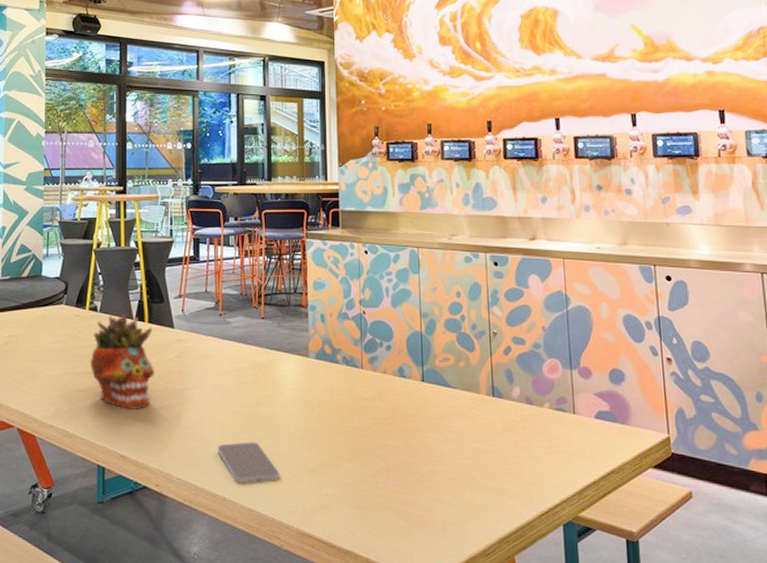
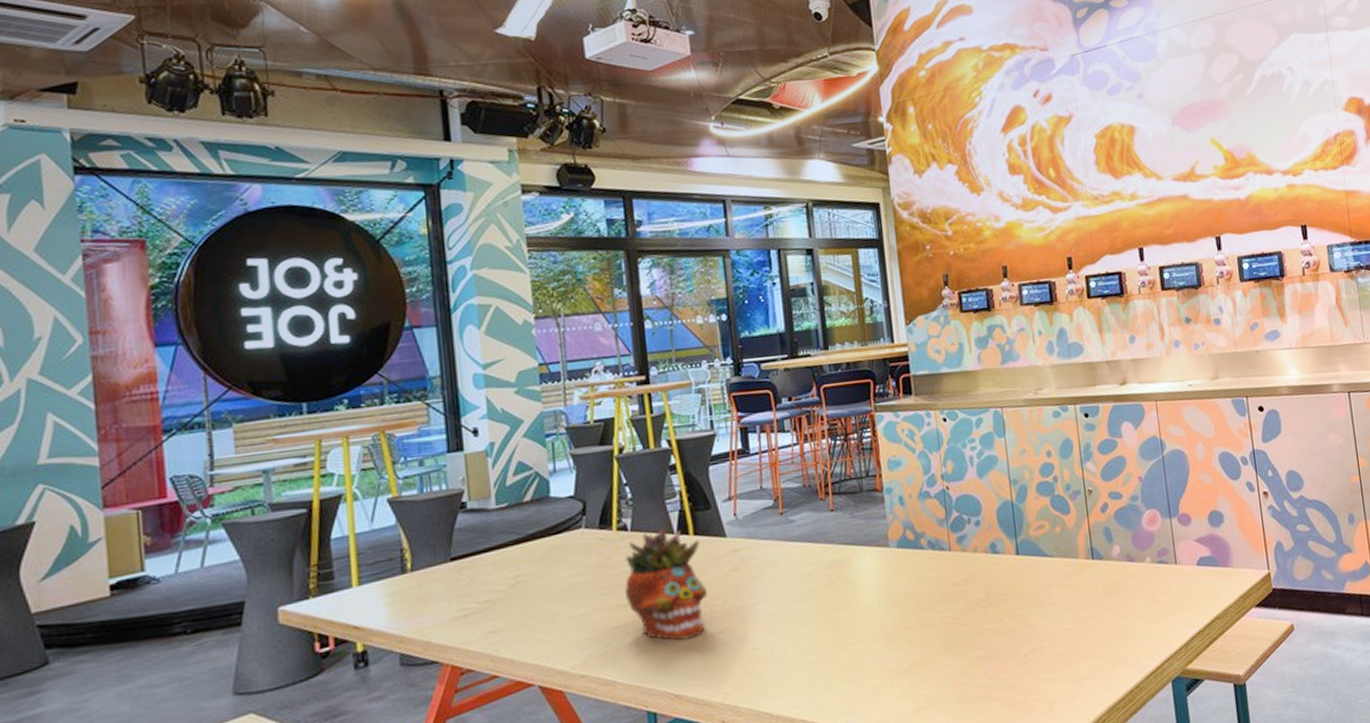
smartphone: present [217,442,279,483] -> none [791,652,867,702]

